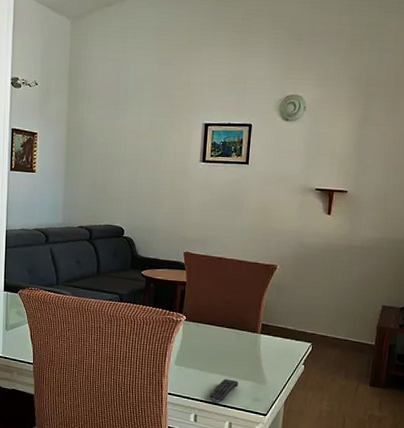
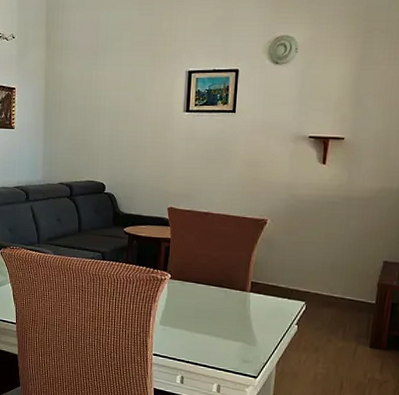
remote control: present [209,379,239,403] -> none [196,339,227,365]

